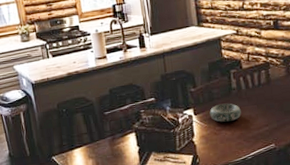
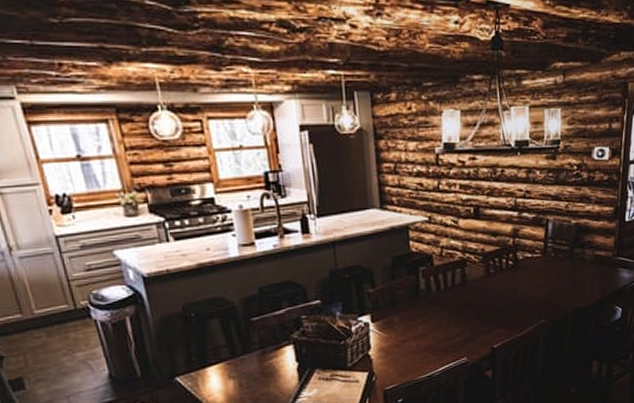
decorative bowl: present [209,103,241,122] -> none [391,308,430,332]

